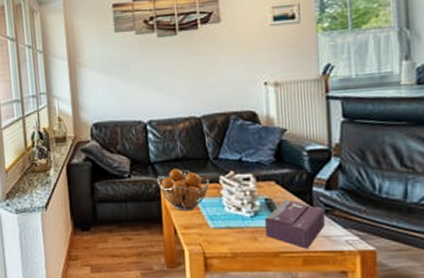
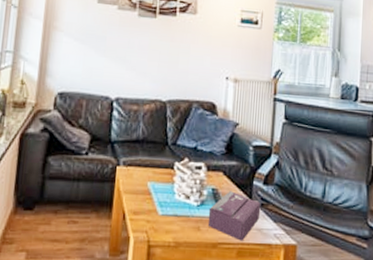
fruit basket: present [157,168,210,212] -> none [114,150,165,196]

